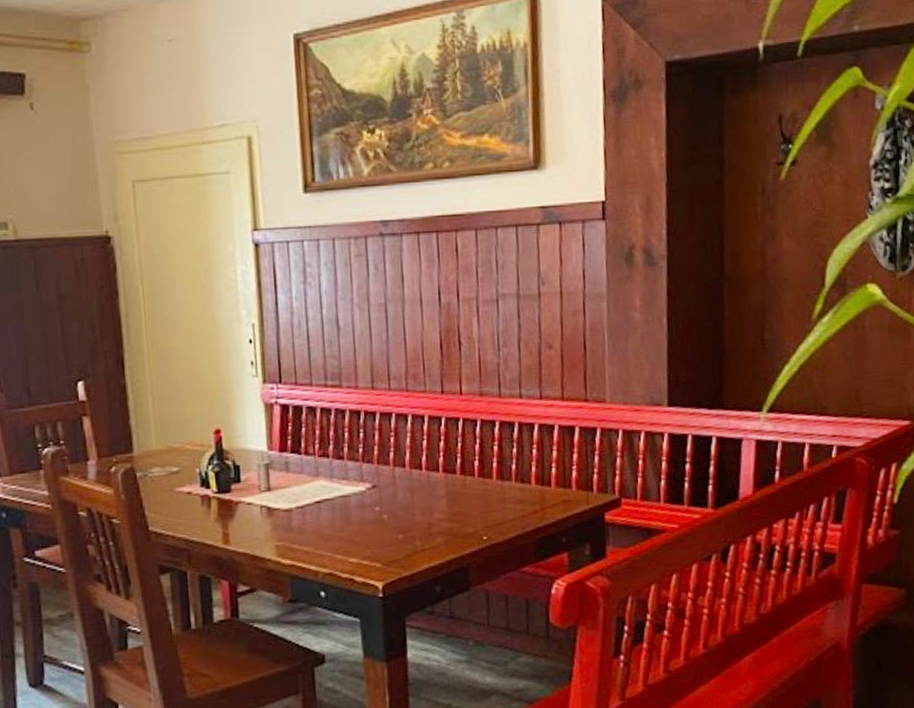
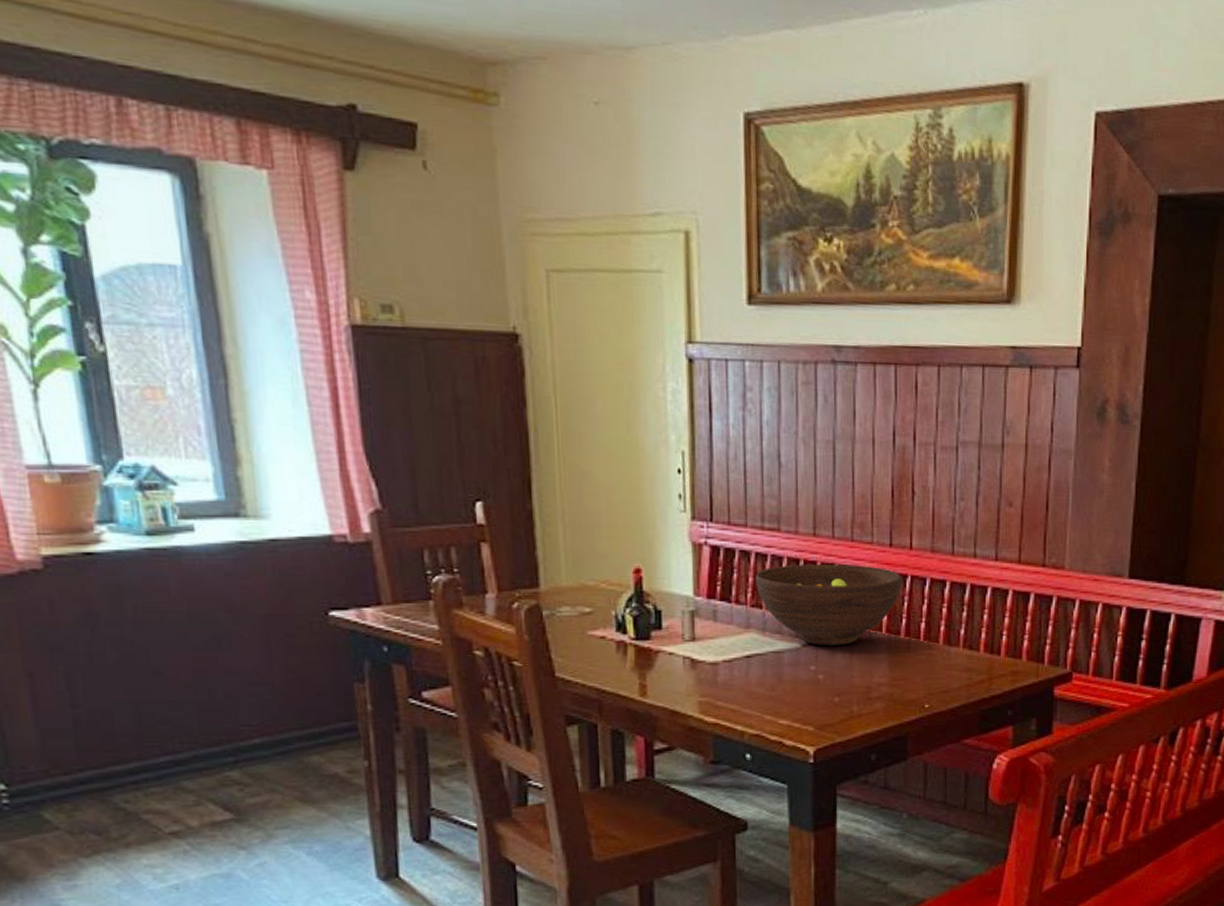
fruit bowl: none [322,412,455,488] -> present [756,565,902,645]

